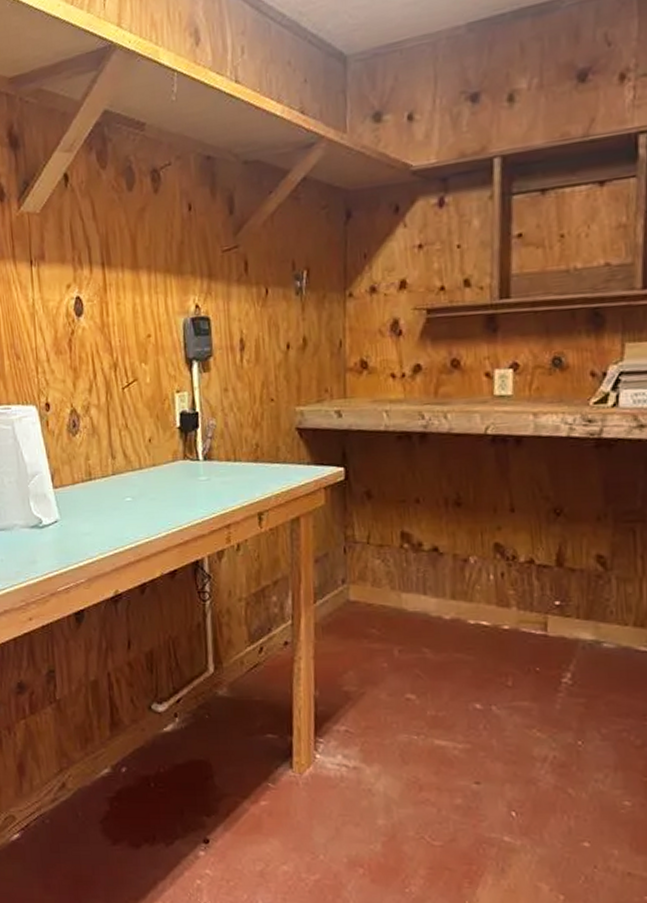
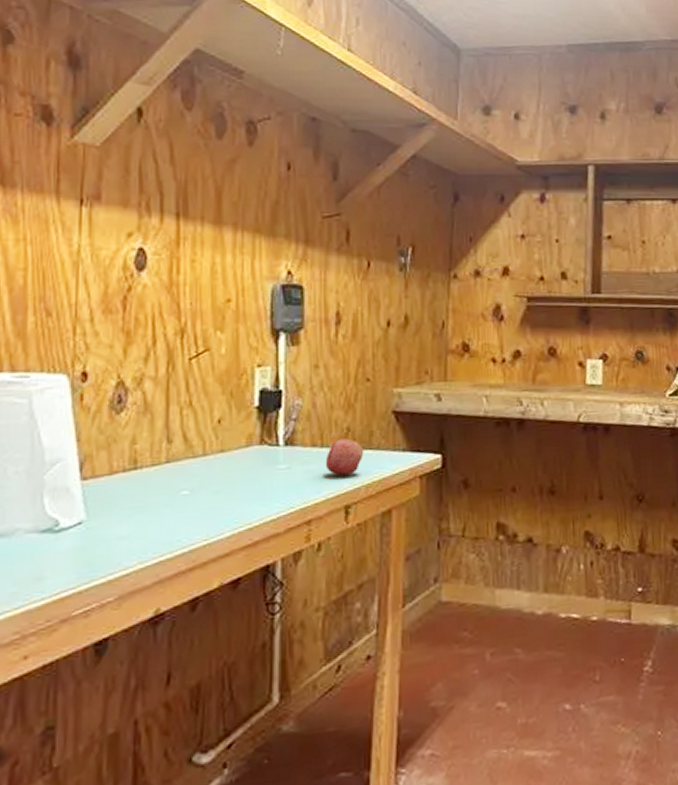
fruit: none [238,453,273,487] -> present [325,438,364,476]

